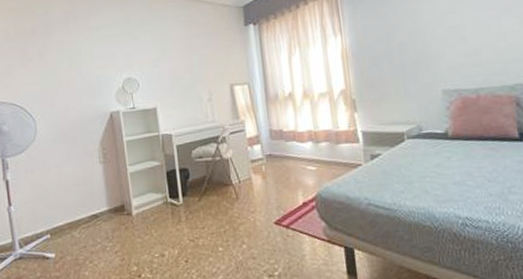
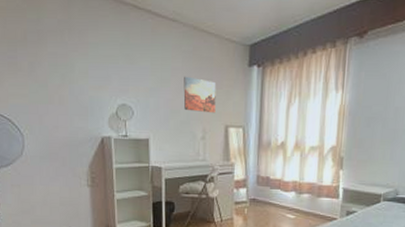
wall art: none [184,43,219,76] -> present [183,76,216,114]

